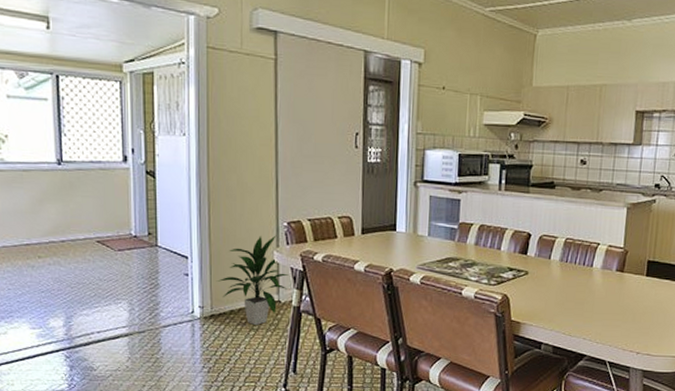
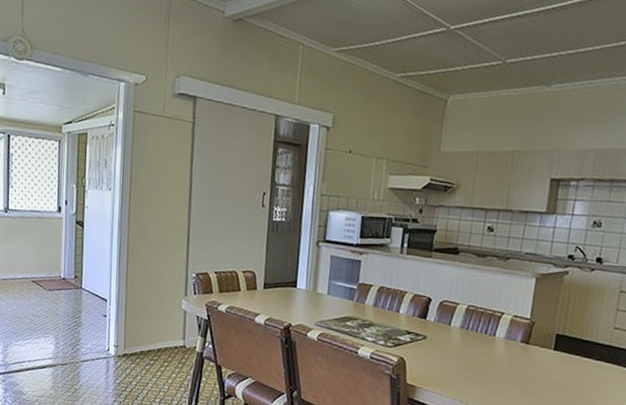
indoor plant: present [217,235,289,325] -> none [131,284,195,367]

